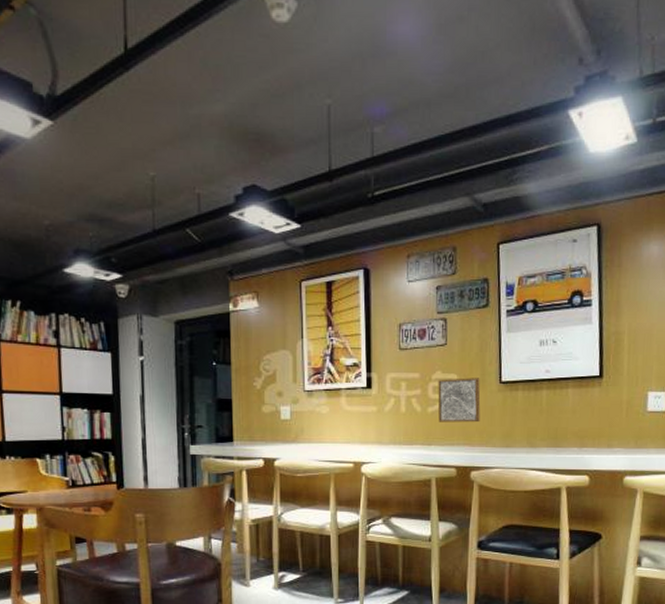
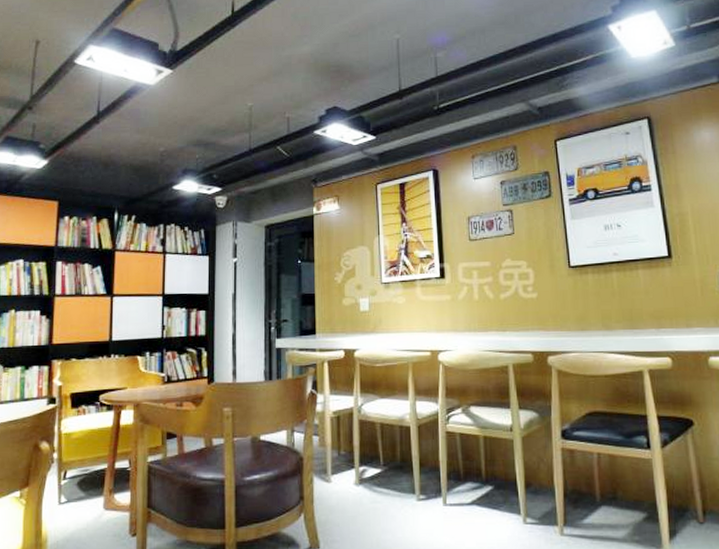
wall art: present [438,378,481,423] -> none [508,263,553,308]

